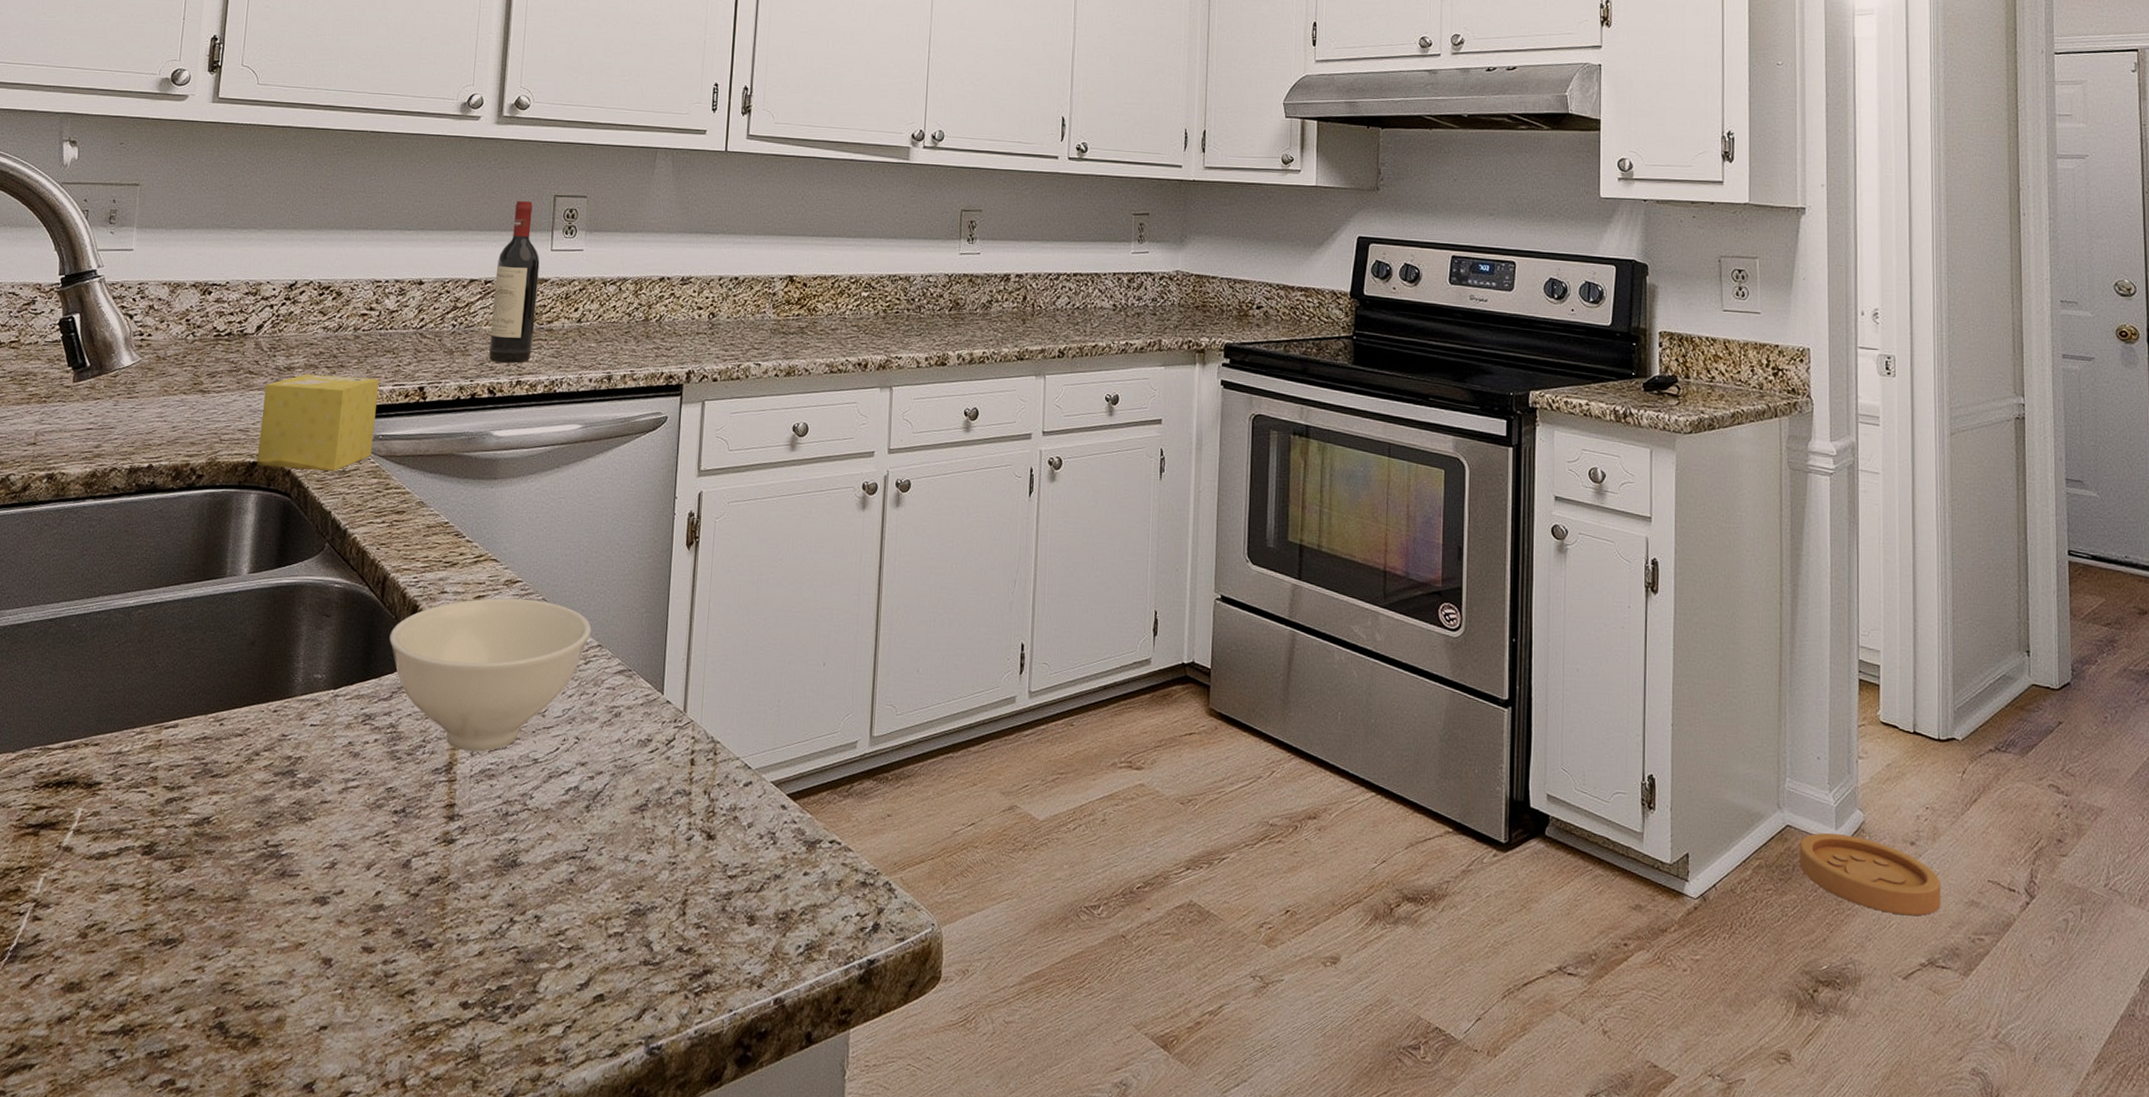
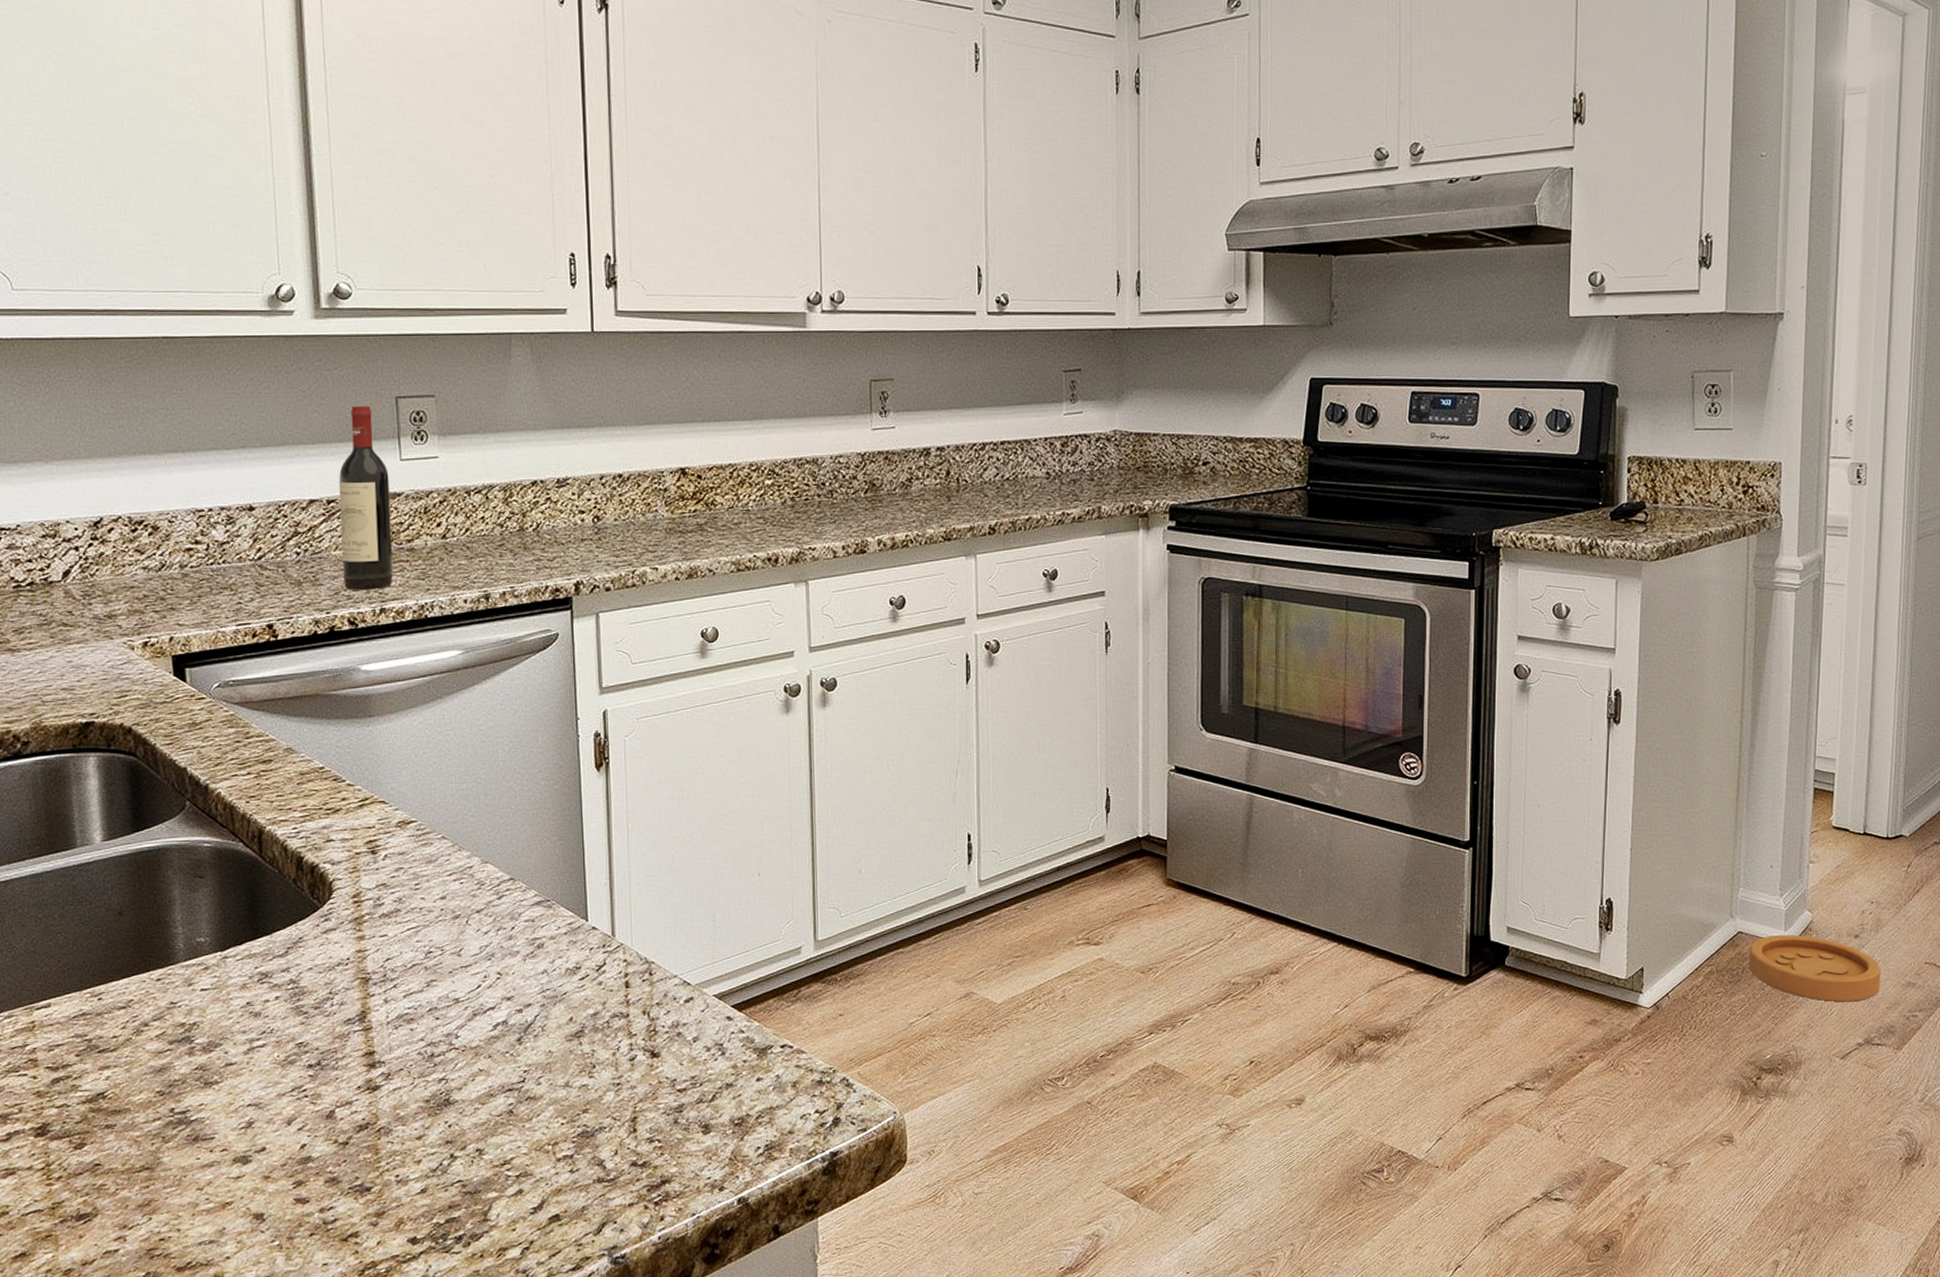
sponge: present [257,373,380,471] -> none [85,619,224,726]
bowl: present [389,598,592,752] -> none [275,838,501,998]

